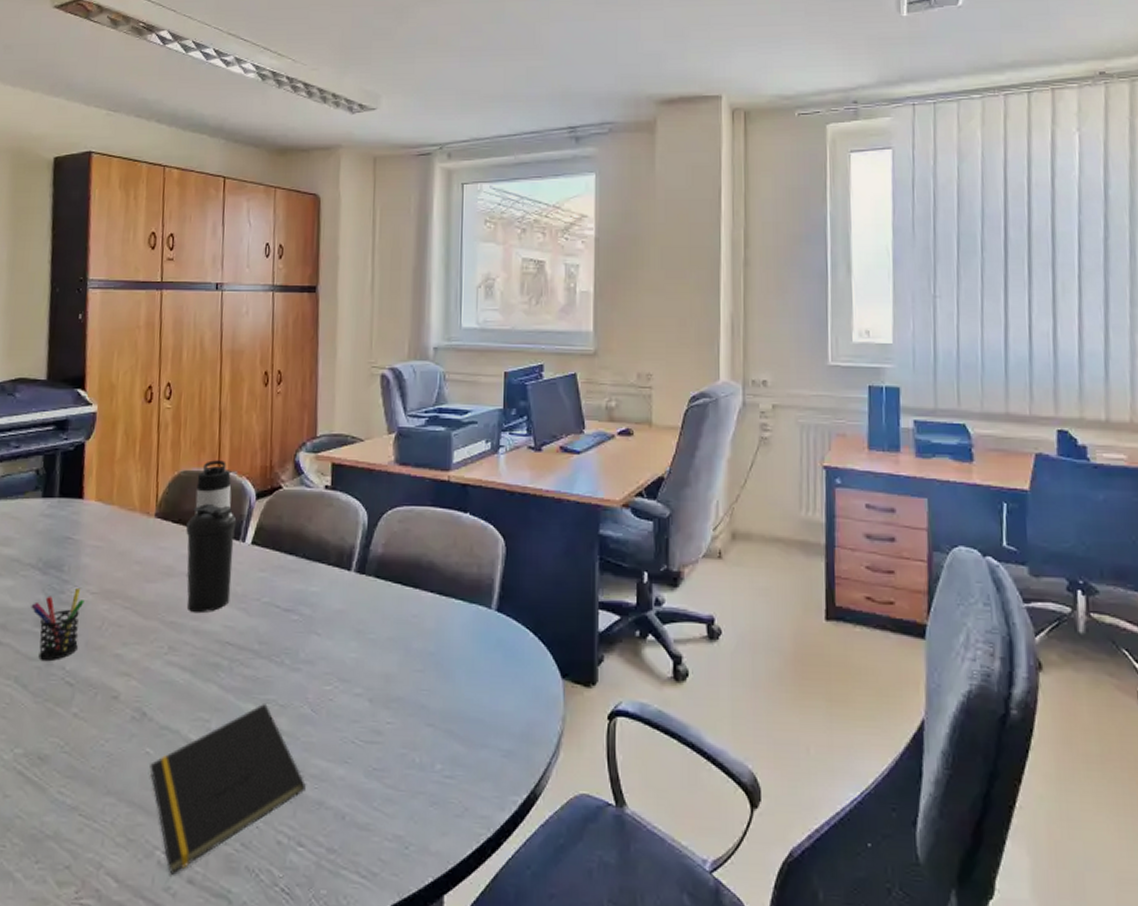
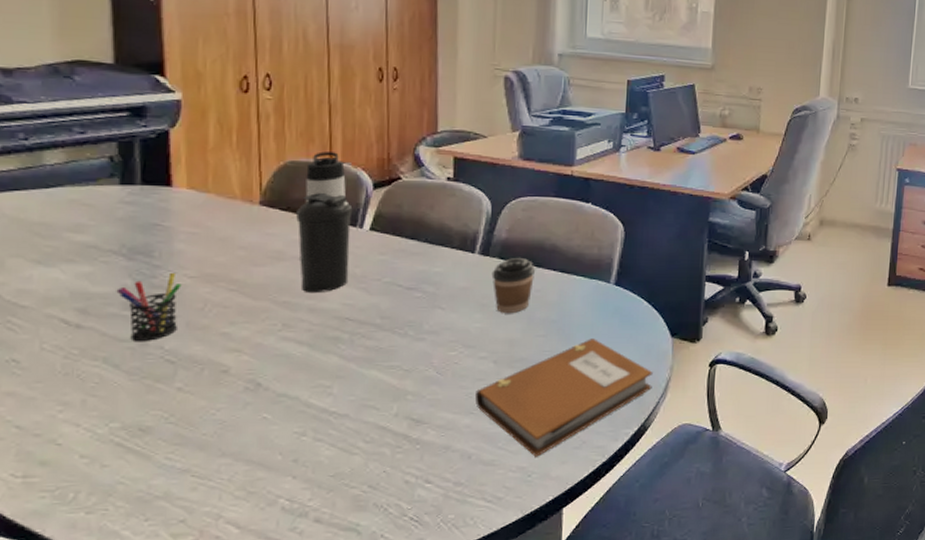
notepad: present [150,704,306,875] -> none [268,370,432,517]
notebook: none [350,676,542,824] -> present [475,339,653,457]
coffee cup: none [367,577,413,642] -> present [491,258,536,313]

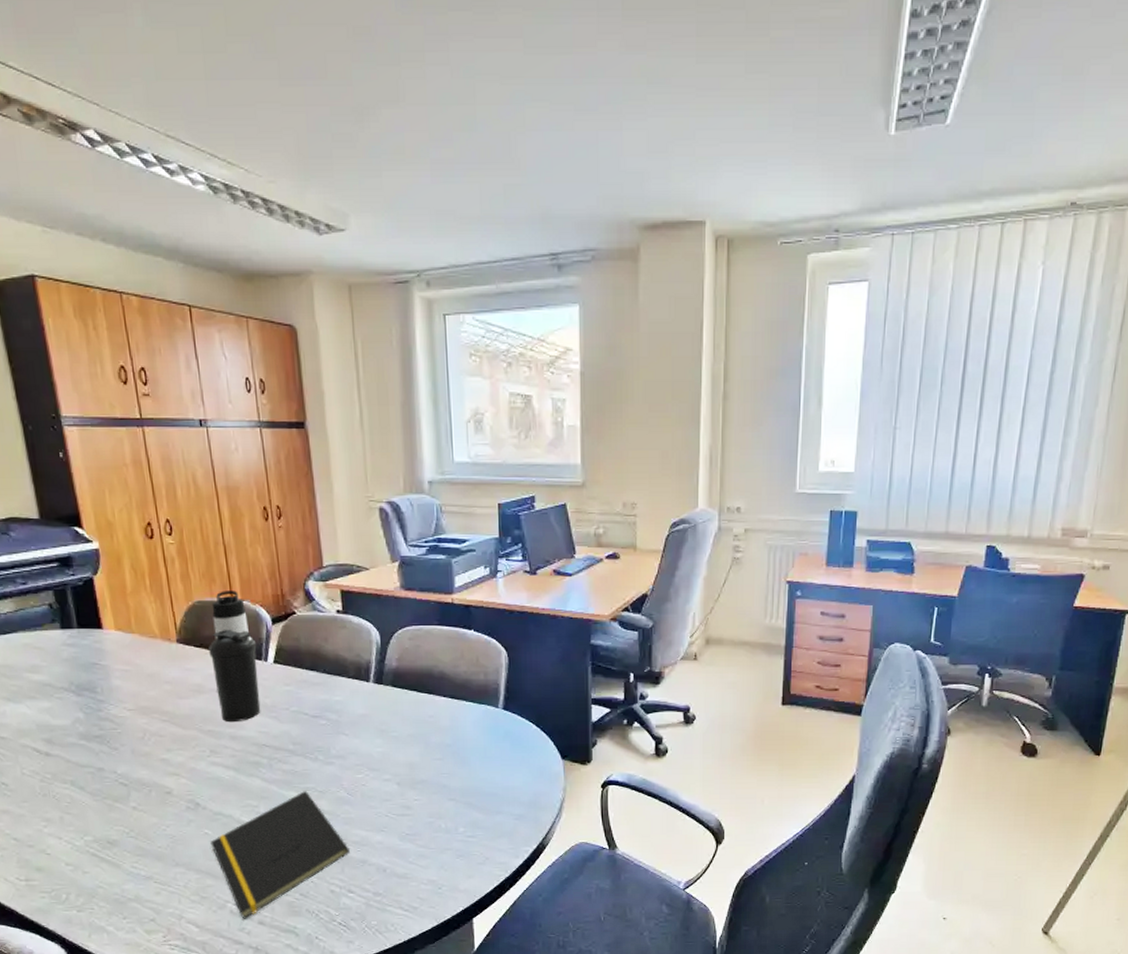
pen holder: present [116,273,182,342] -> none [72,707,125,768]
notepad: none [268,370,432,517] -> present [210,791,350,919]
notebook: present [475,339,653,457] -> none [384,761,547,871]
coffee cup: present [491,258,536,313] -> none [387,686,427,738]

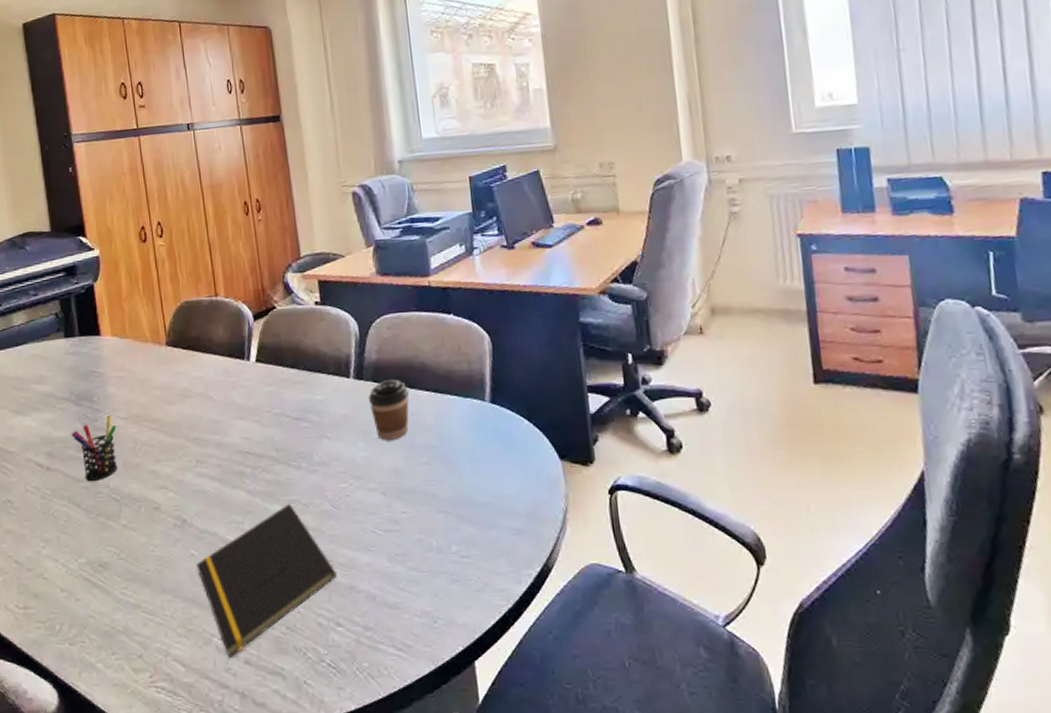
pen holder: none [72,707,125,768] -> present [71,416,117,482]
water bottle: present [209,629,261,723] -> none [195,328,245,429]
thermos bottle: present [212,591,249,640] -> none [198,288,232,340]
coffee cup: none [387,686,427,738] -> present [368,380,410,440]

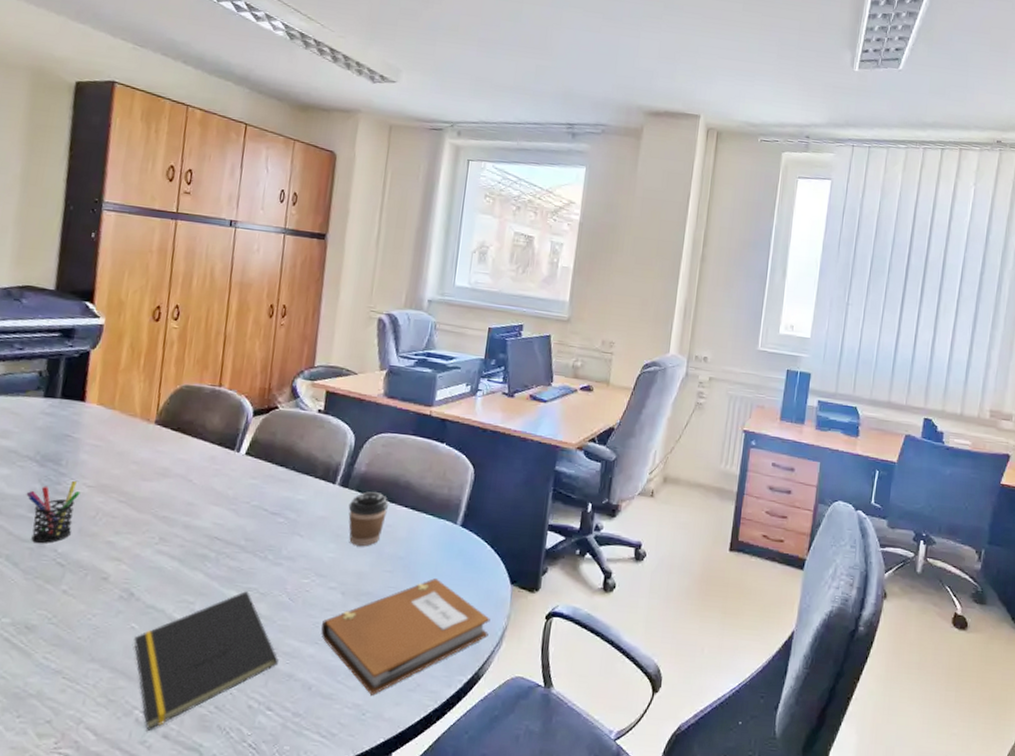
notebook: none [371,465,549,600] -> present [321,578,490,696]

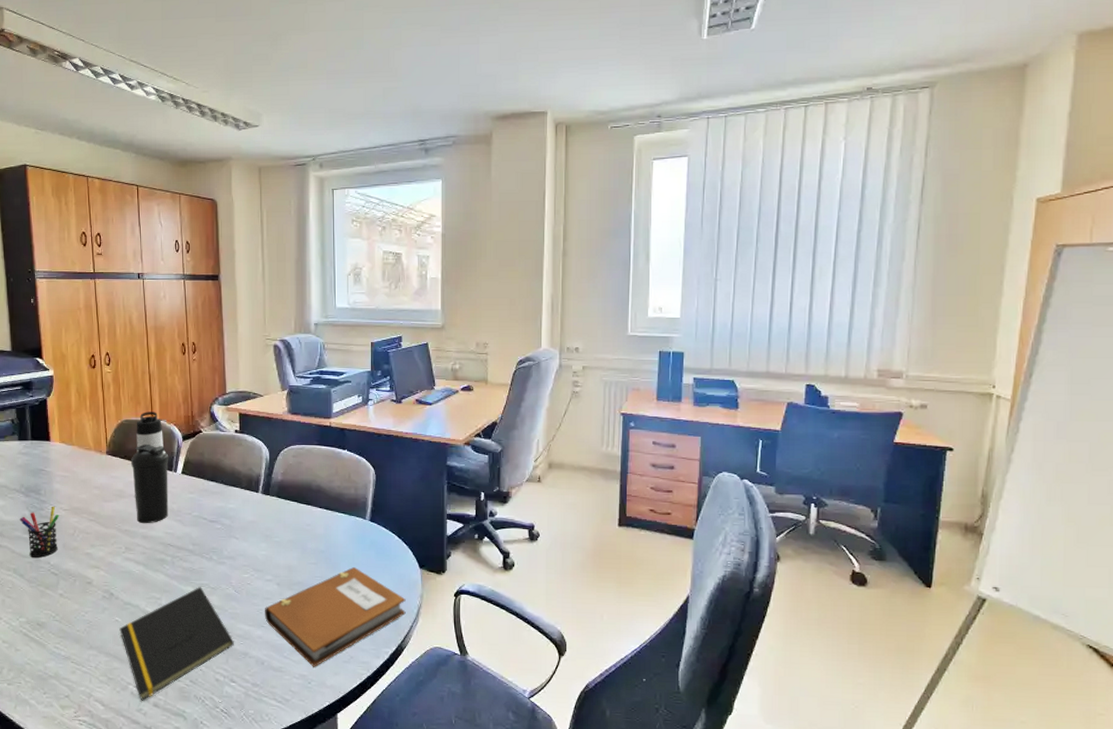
water bottle: none [180,415,234,511] -> present [131,444,169,524]
thermos bottle: none [193,378,231,425] -> present [136,412,163,452]
coffee cup: present [348,491,389,546] -> none [272,497,306,543]

